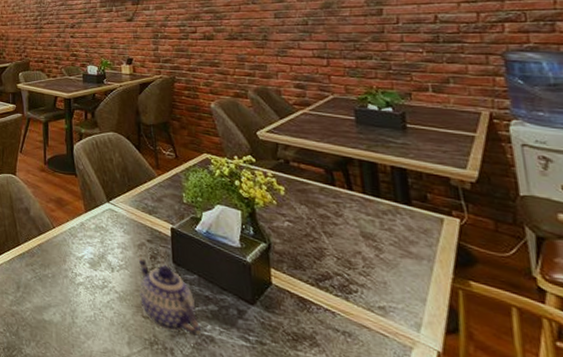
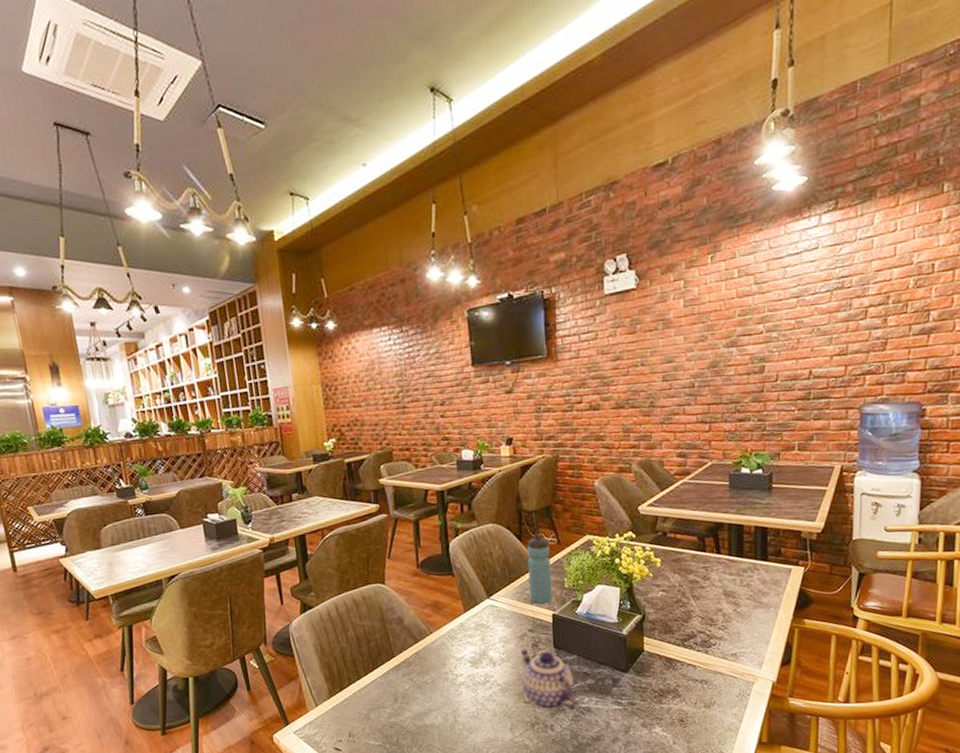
water bottle: none [145,146,171,216] -> present [527,534,553,605]

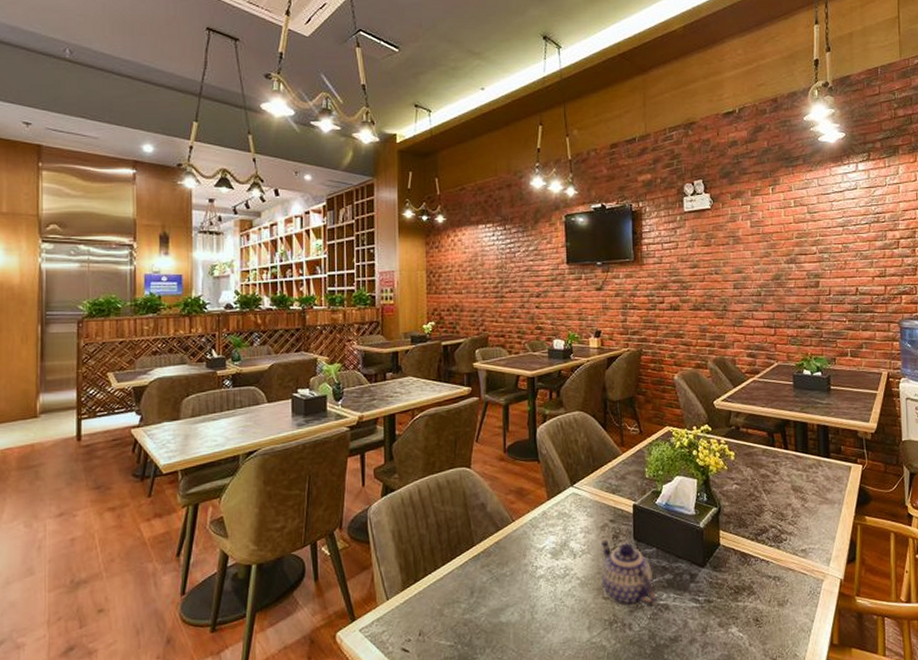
water bottle: present [527,534,553,605] -> none [611,423,634,494]

